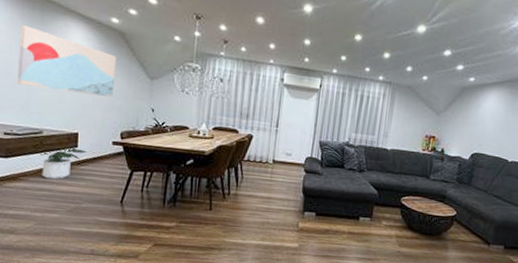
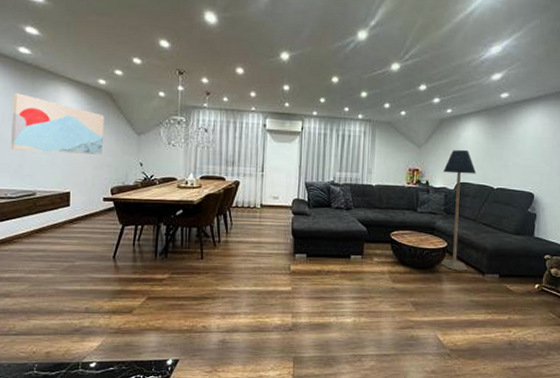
potted plant: present [40,147,87,180] -> none [34,206,79,240]
floor lamp: none [449,120,493,241] -> present [441,150,477,271]

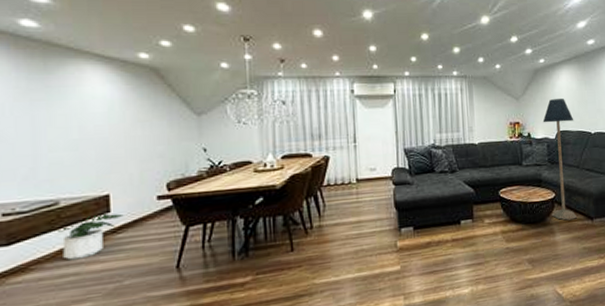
wall art: present [10,93,105,155] -> none [15,77,152,150]
potted plant: none [34,206,79,240] -> present [58,213,124,260]

